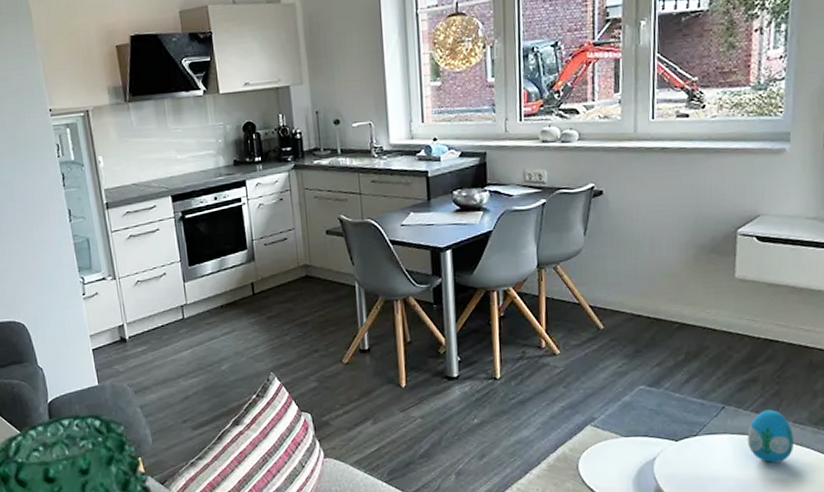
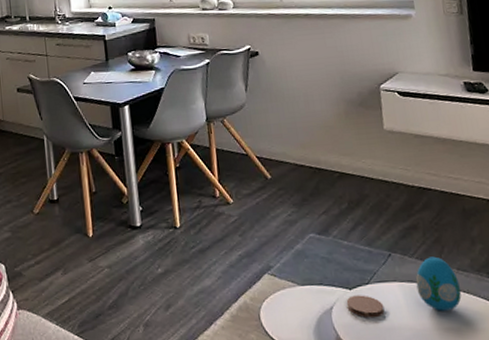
coaster: none [670,446,710,469] -> present [346,295,385,318]

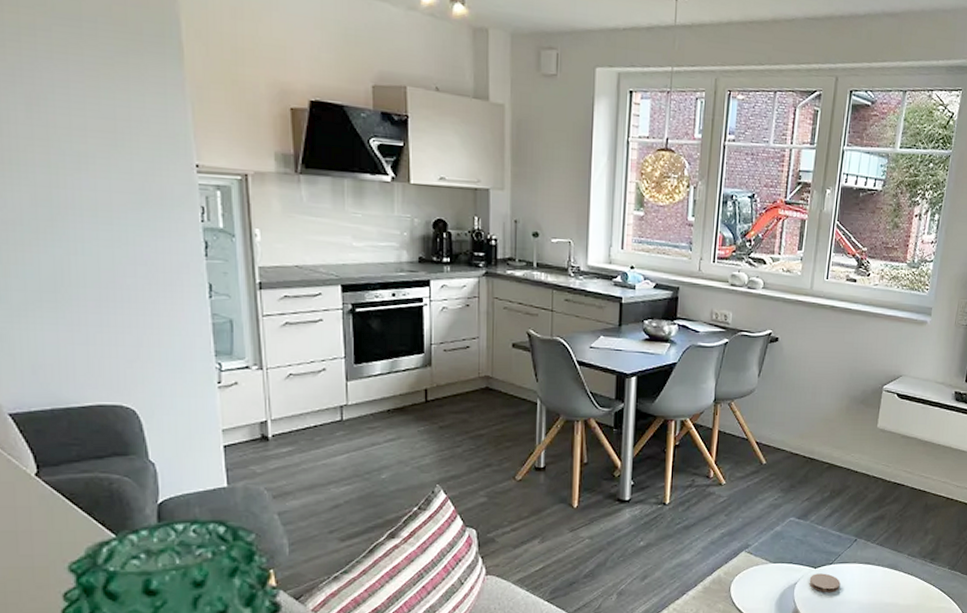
decorative egg: present [415,256,462,311] -> none [871,543,907,589]

